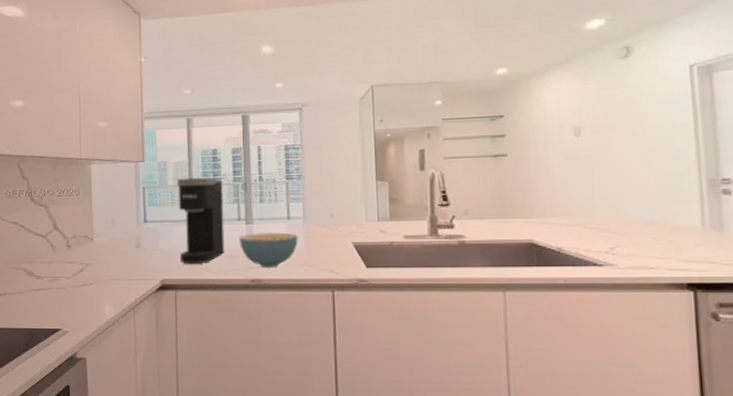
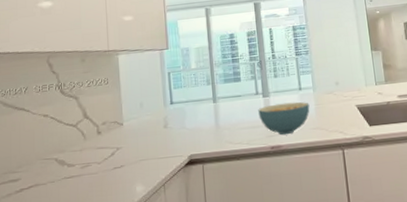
coffee maker: present [177,177,225,265] -> none [199,59,246,139]

